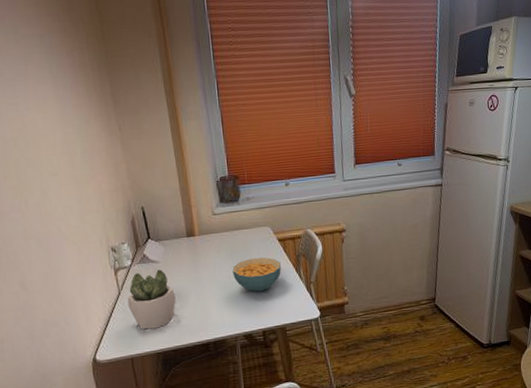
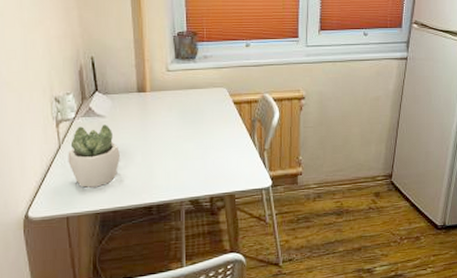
cereal bowl: present [232,257,281,292] -> none [183,119,234,156]

